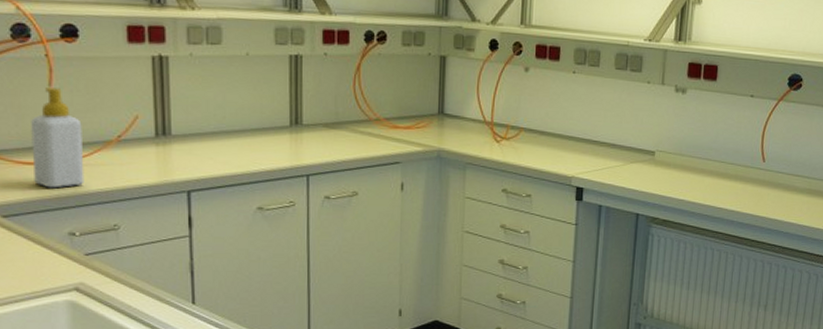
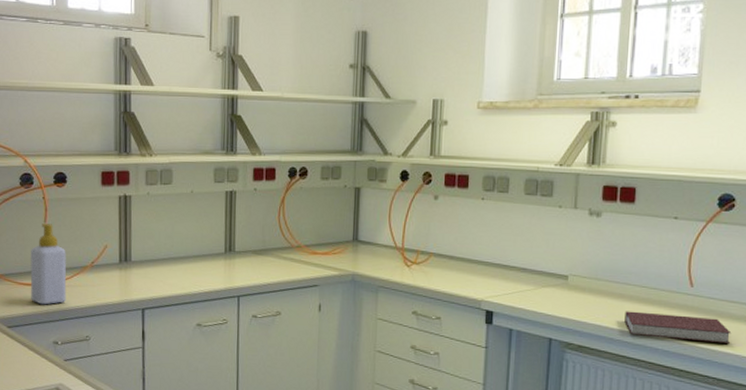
notebook: none [705,185,796,215] -> present [624,311,732,345]

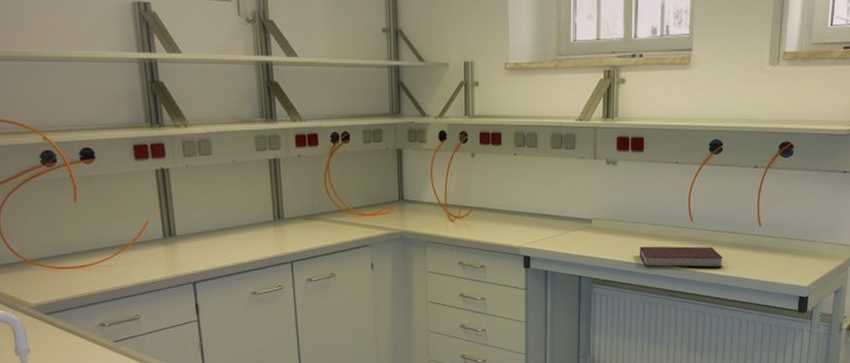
soap bottle: present [30,223,67,305] -> none [62,203,109,288]

